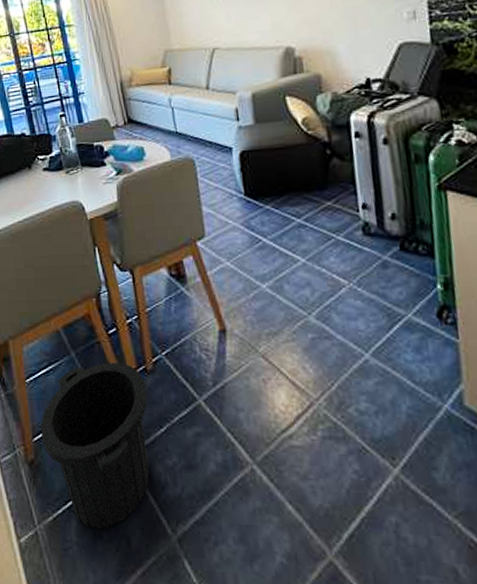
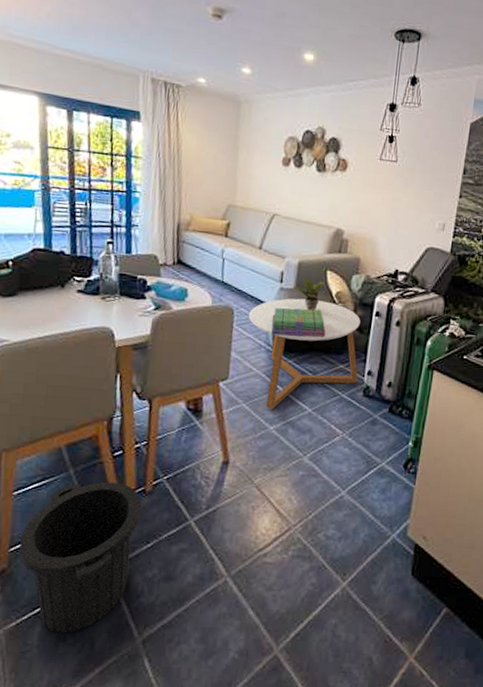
coffee table: none [211,131,352,265] -> present [249,298,361,409]
stack of books: none [236,142,301,181] -> present [271,307,326,337]
potted plant: none [252,110,288,145] -> present [293,278,326,310]

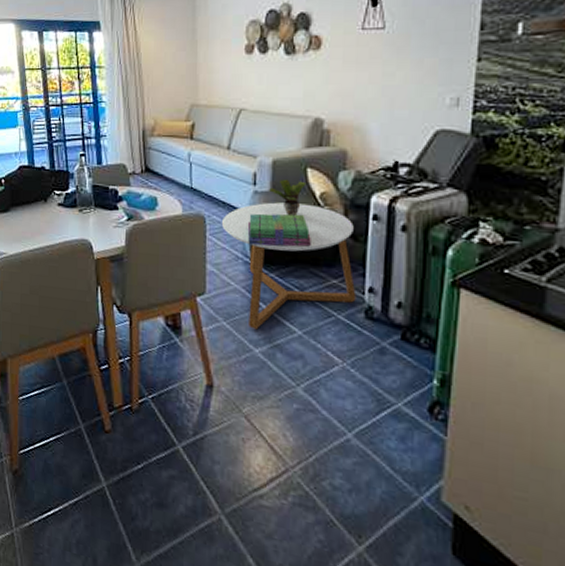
trash can: present [19,481,142,633] -> none [26,394,130,544]

